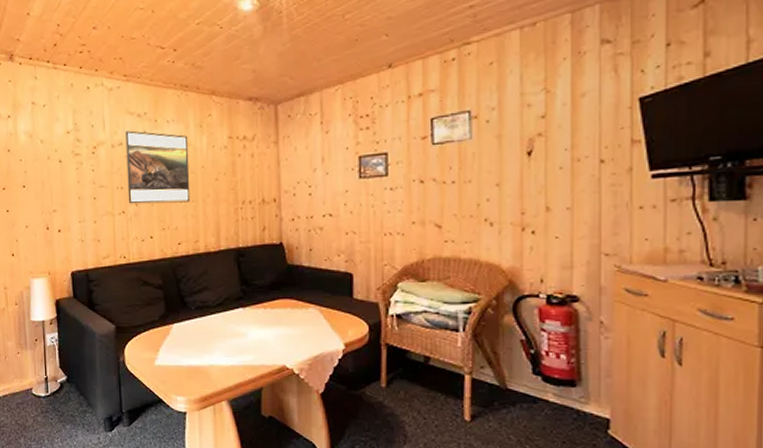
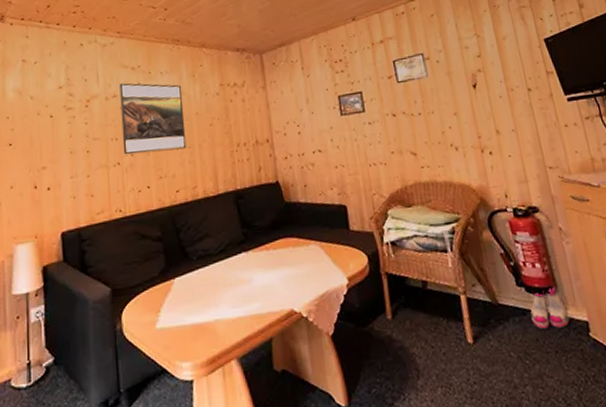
boots: none [541,377,587,421] -> present [529,284,570,330]

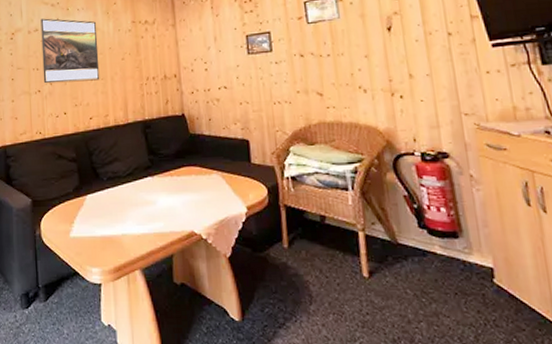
boots: present [529,284,570,330] -> none [430,228,473,271]

